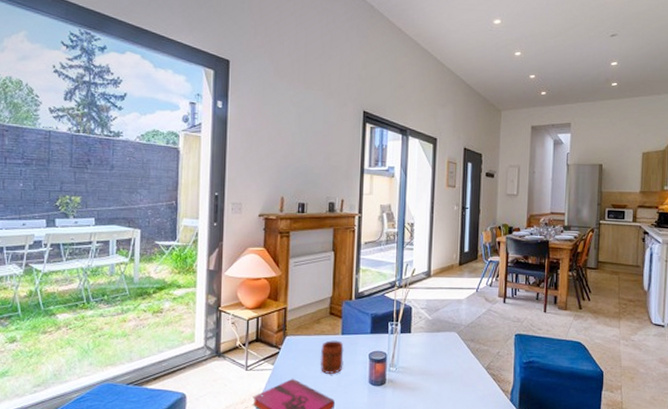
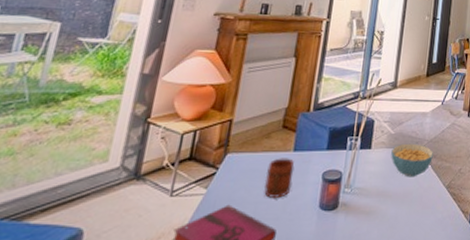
cereal bowl: none [430,328,471,359] -> present [391,143,433,178]

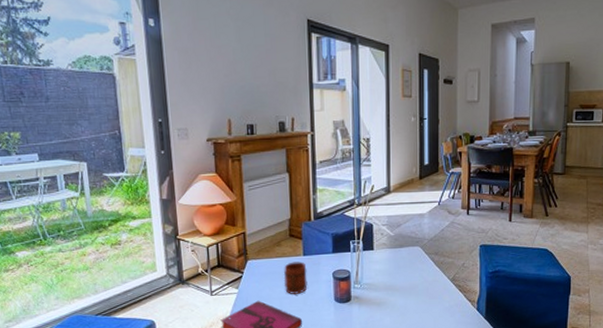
cereal bowl: present [391,143,433,178] -> none [393,243,435,273]

